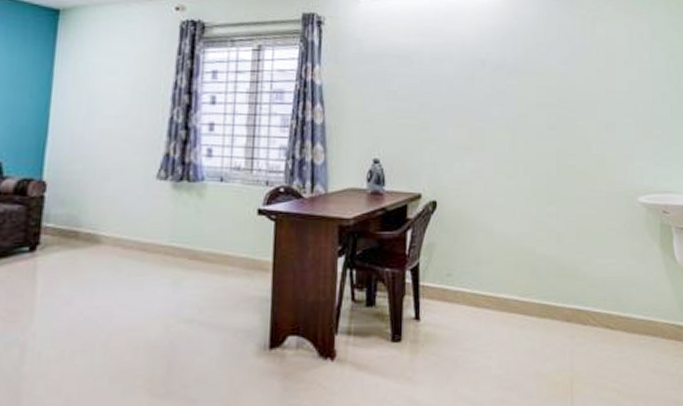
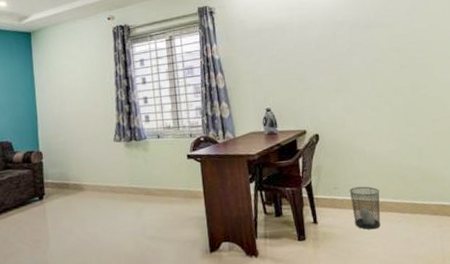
waste bin: none [466,276,504,335] -> present [349,186,381,230]

